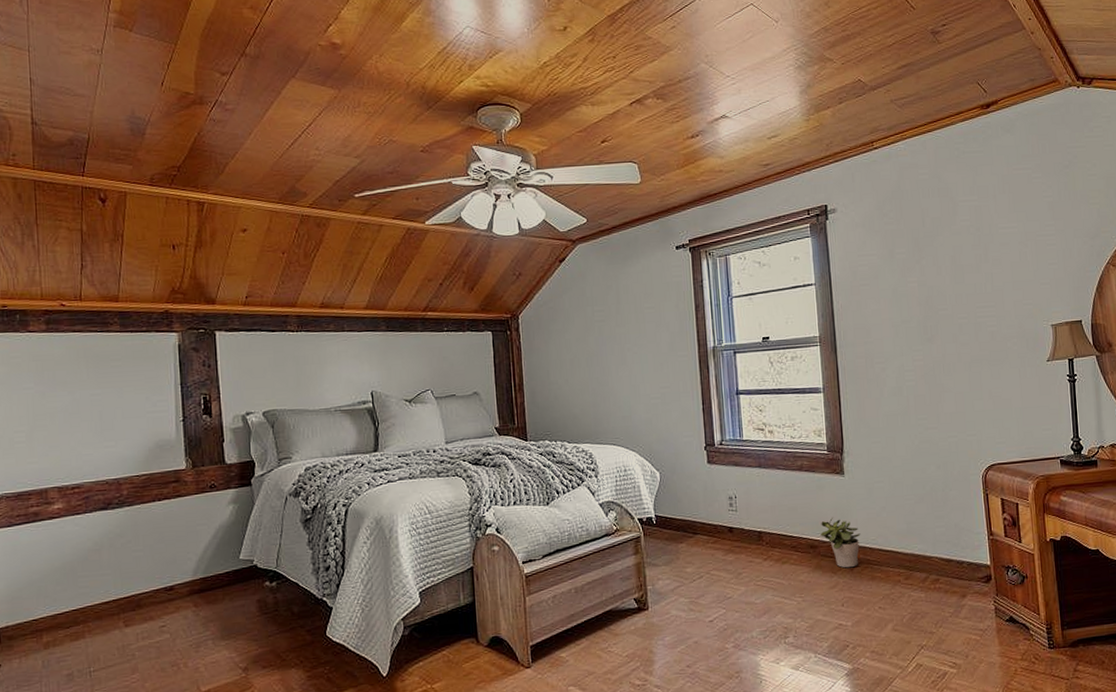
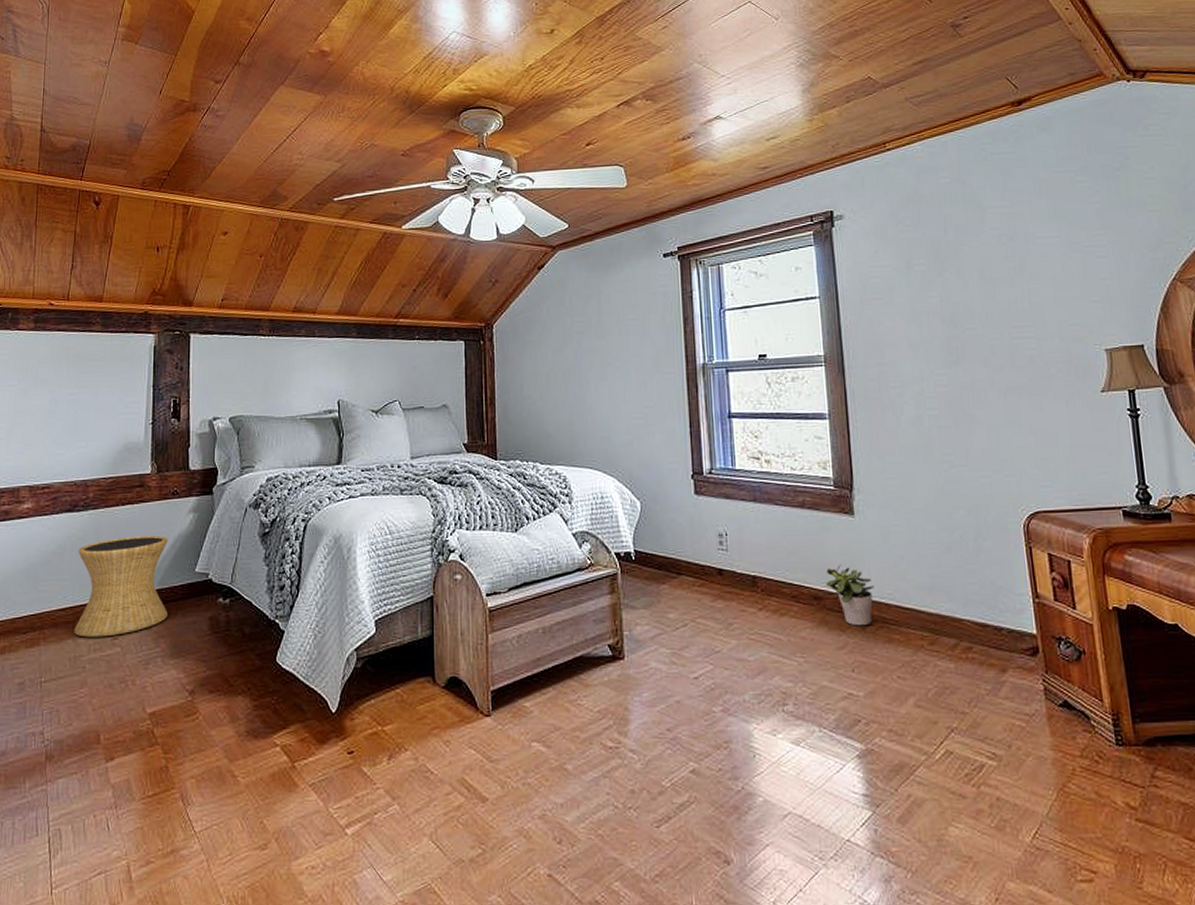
side table: none [116,527,215,628] -> present [73,535,168,638]

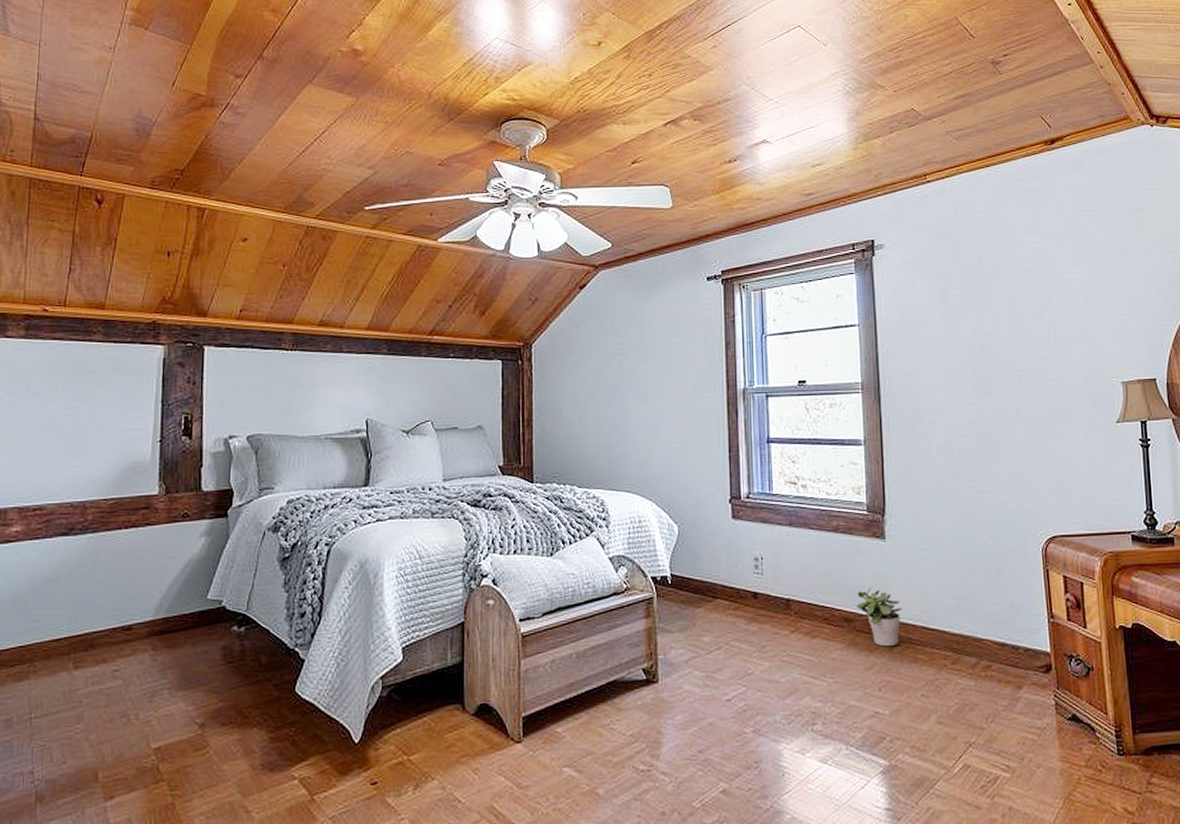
side table: present [73,535,168,638] -> none [69,561,177,670]

